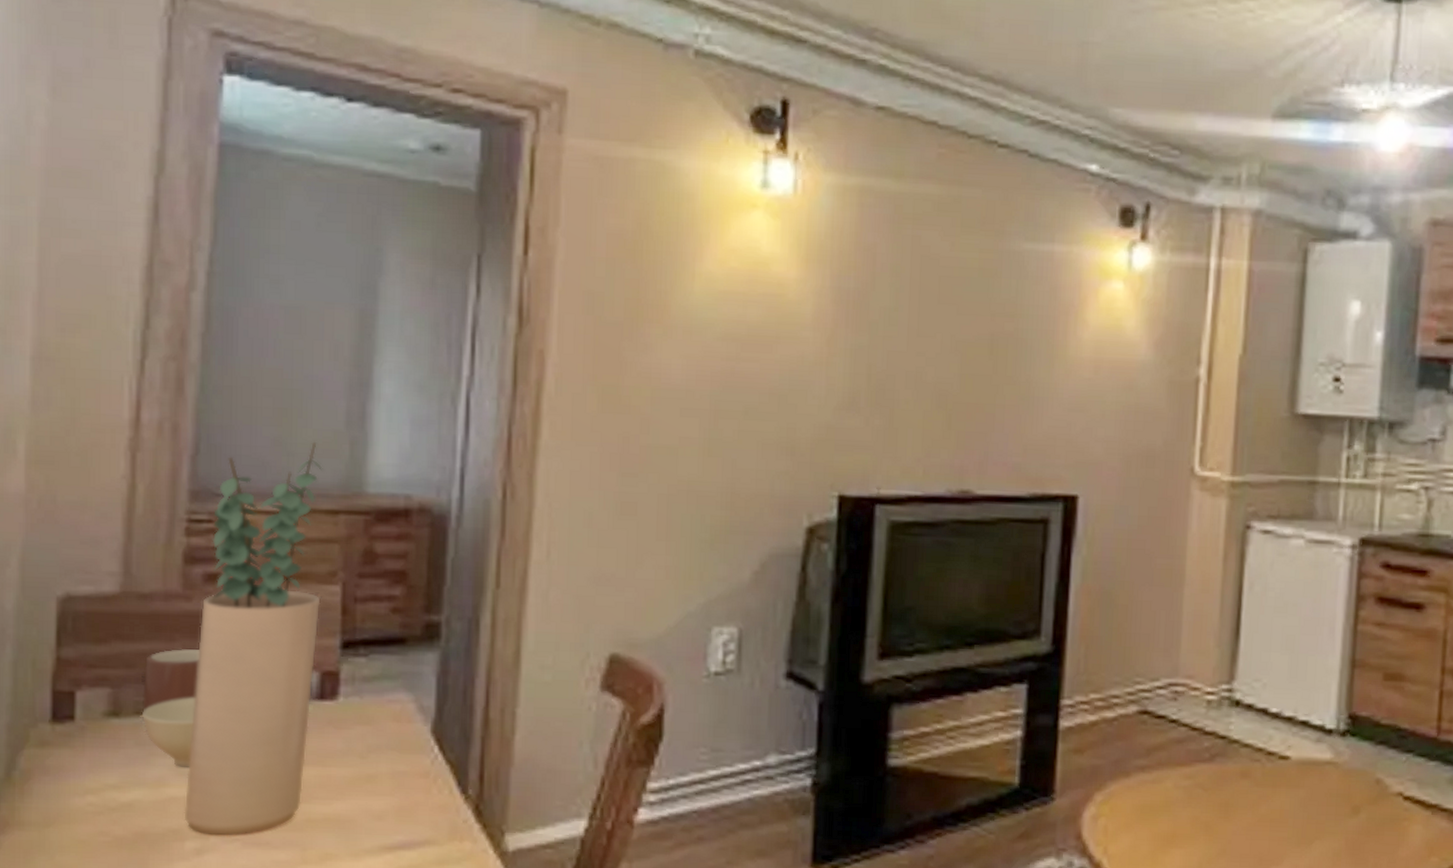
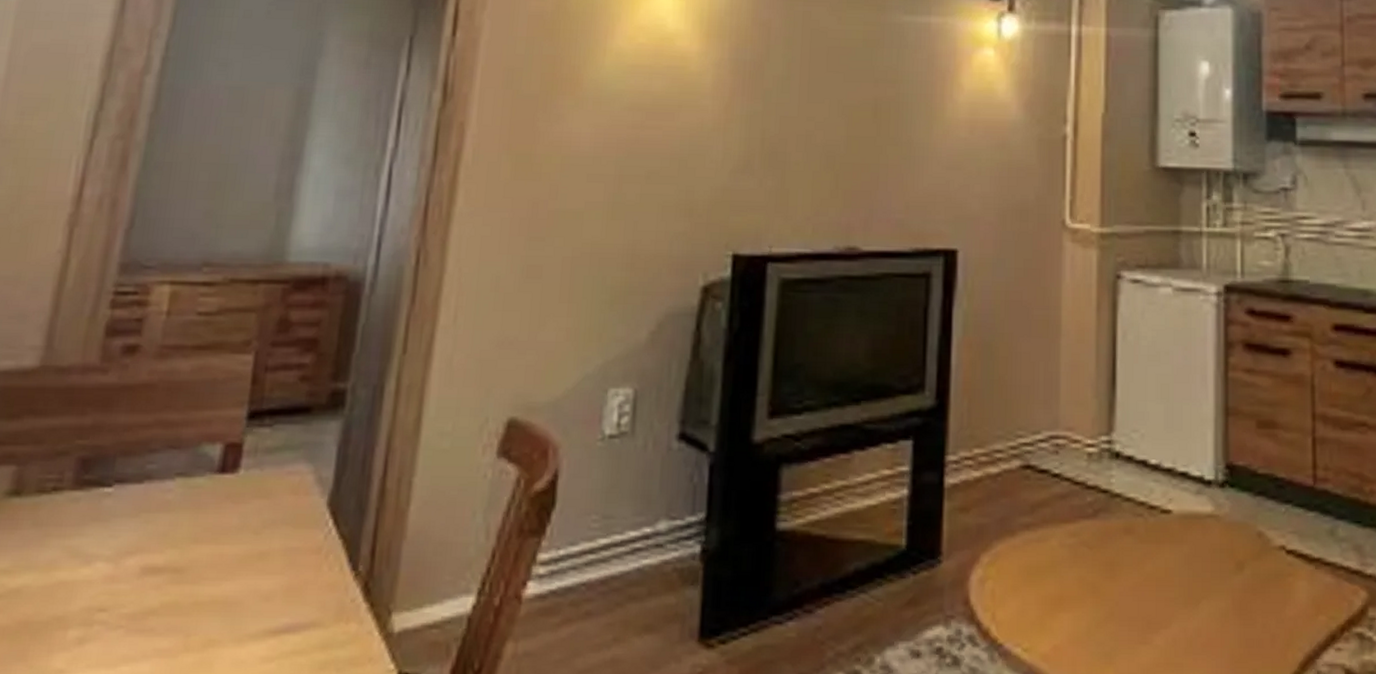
mug: present [142,647,199,711] -> none [45,421,109,489]
bowl: present [142,697,196,767] -> none [43,473,99,548]
vase: present [184,442,323,835] -> none [70,214,249,622]

